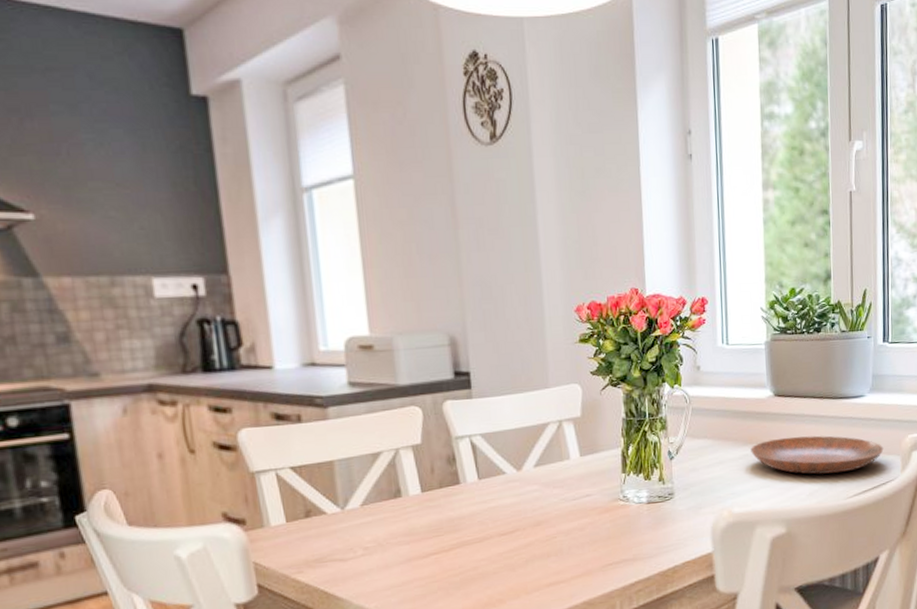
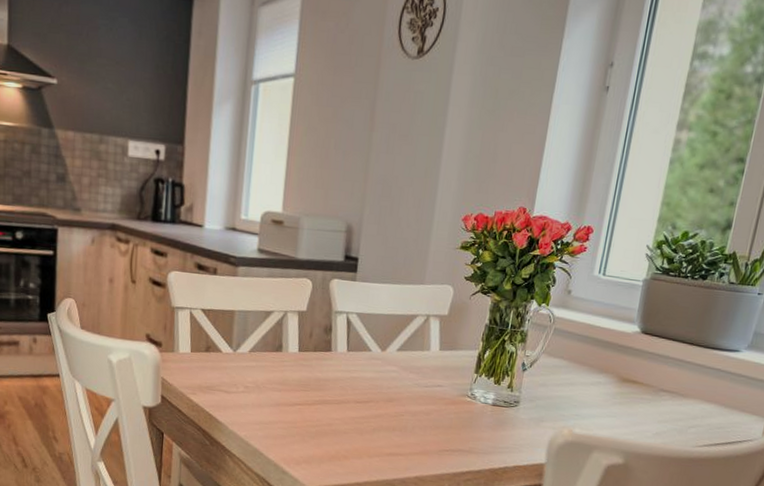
bowl: present [750,435,884,475] -> none [604,373,749,422]

